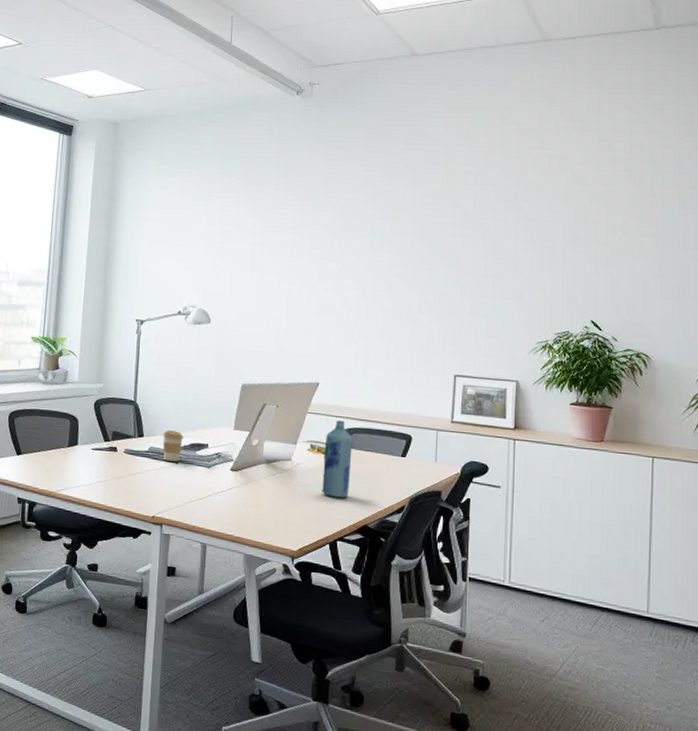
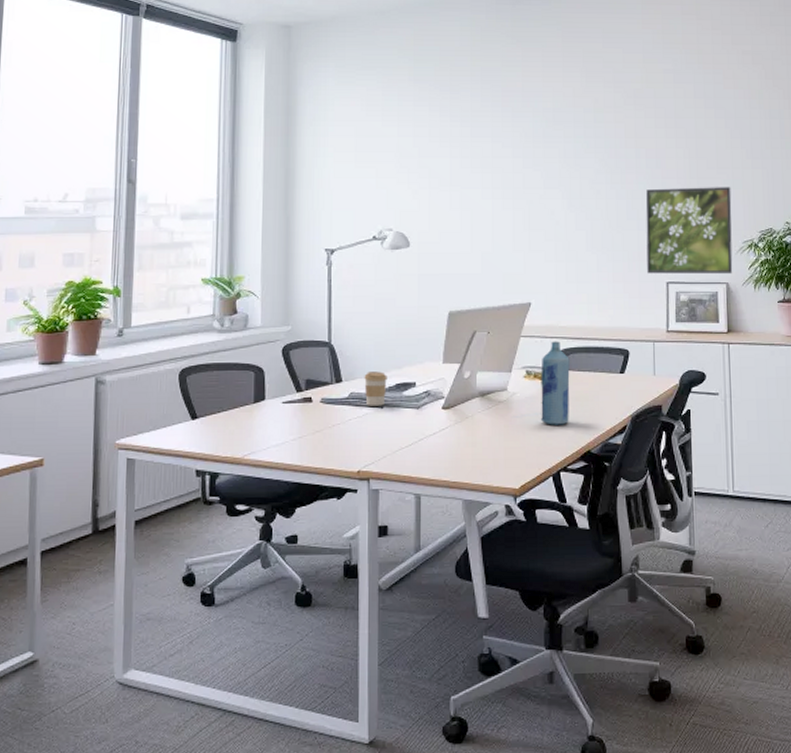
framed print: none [435,285,528,373] -> present [646,187,733,275]

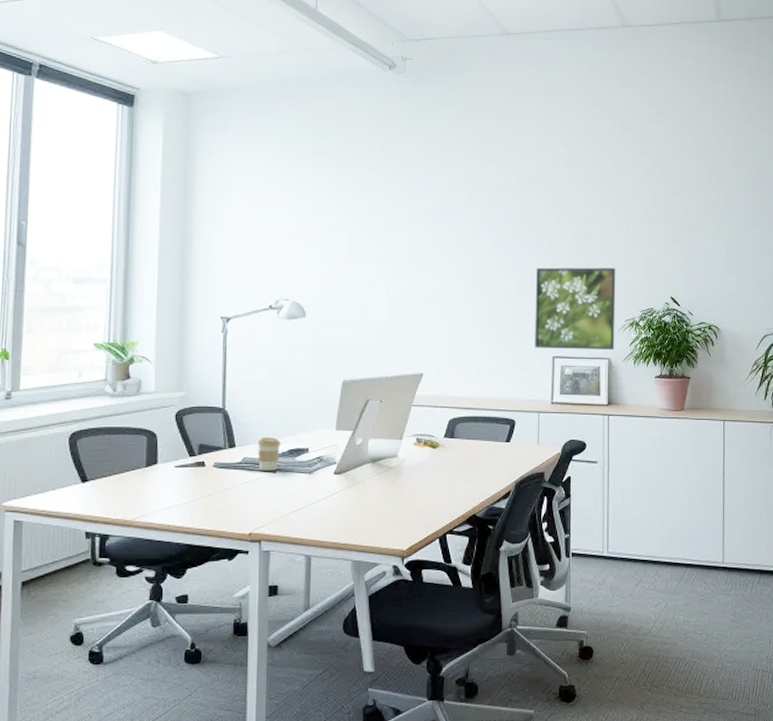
bottle: present [541,341,570,425] -> none [430,410,459,490]

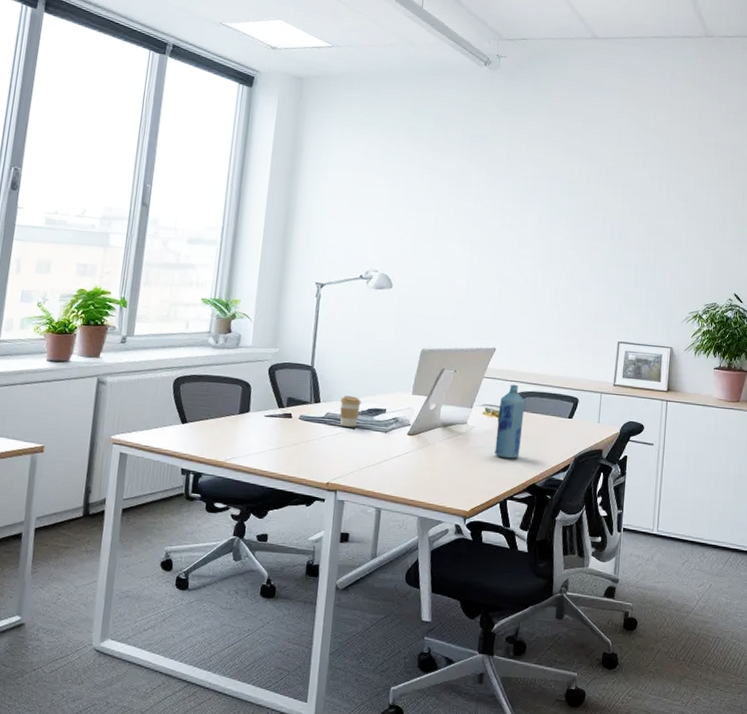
bottle: none [430,410,459,490] -> present [495,384,525,459]
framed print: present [535,267,616,351] -> none [602,258,684,340]

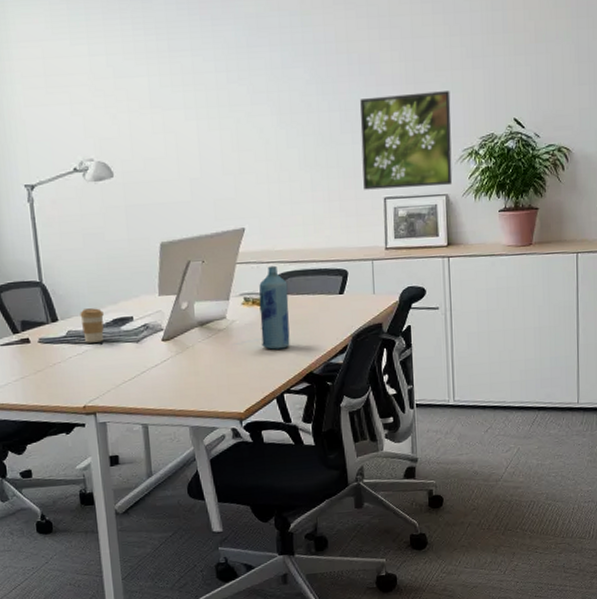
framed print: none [602,258,684,340] -> present [360,91,453,190]

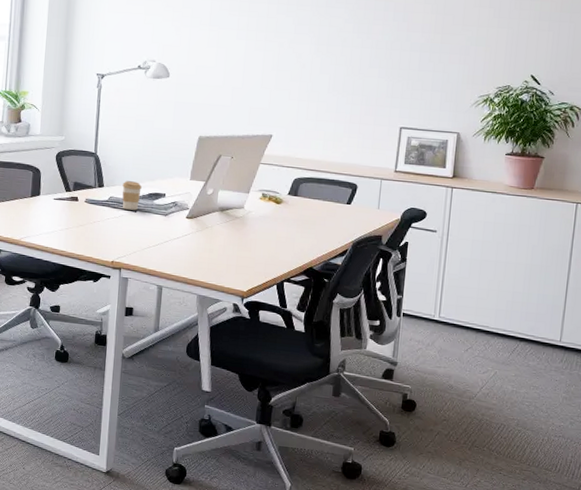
bottle: present [259,265,290,350] -> none [271,170,302,243]
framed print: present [360,91,453,190] -> none [383,40,474,125]

